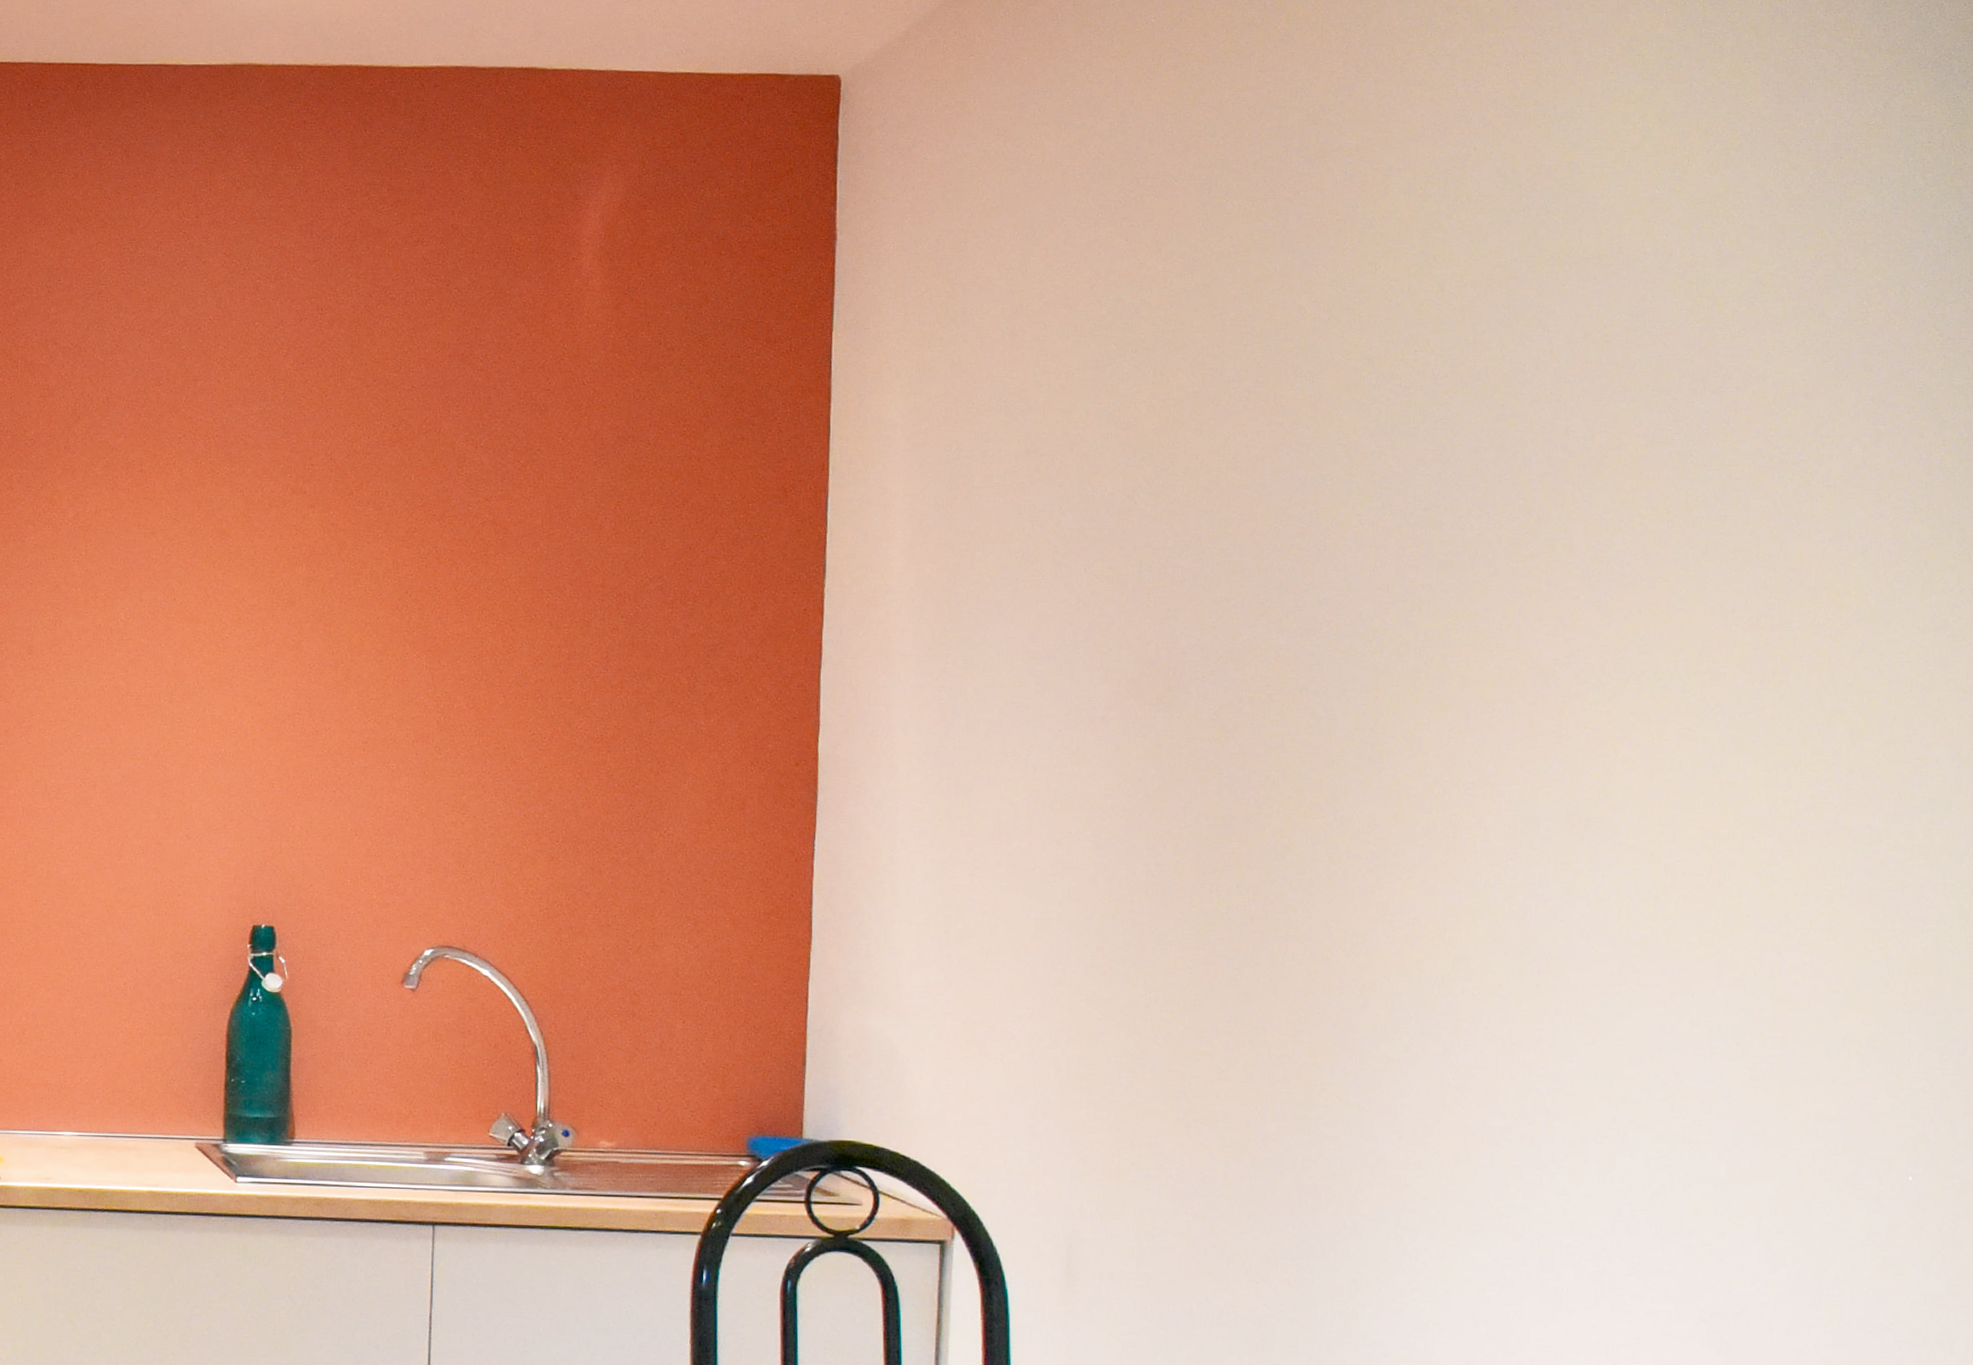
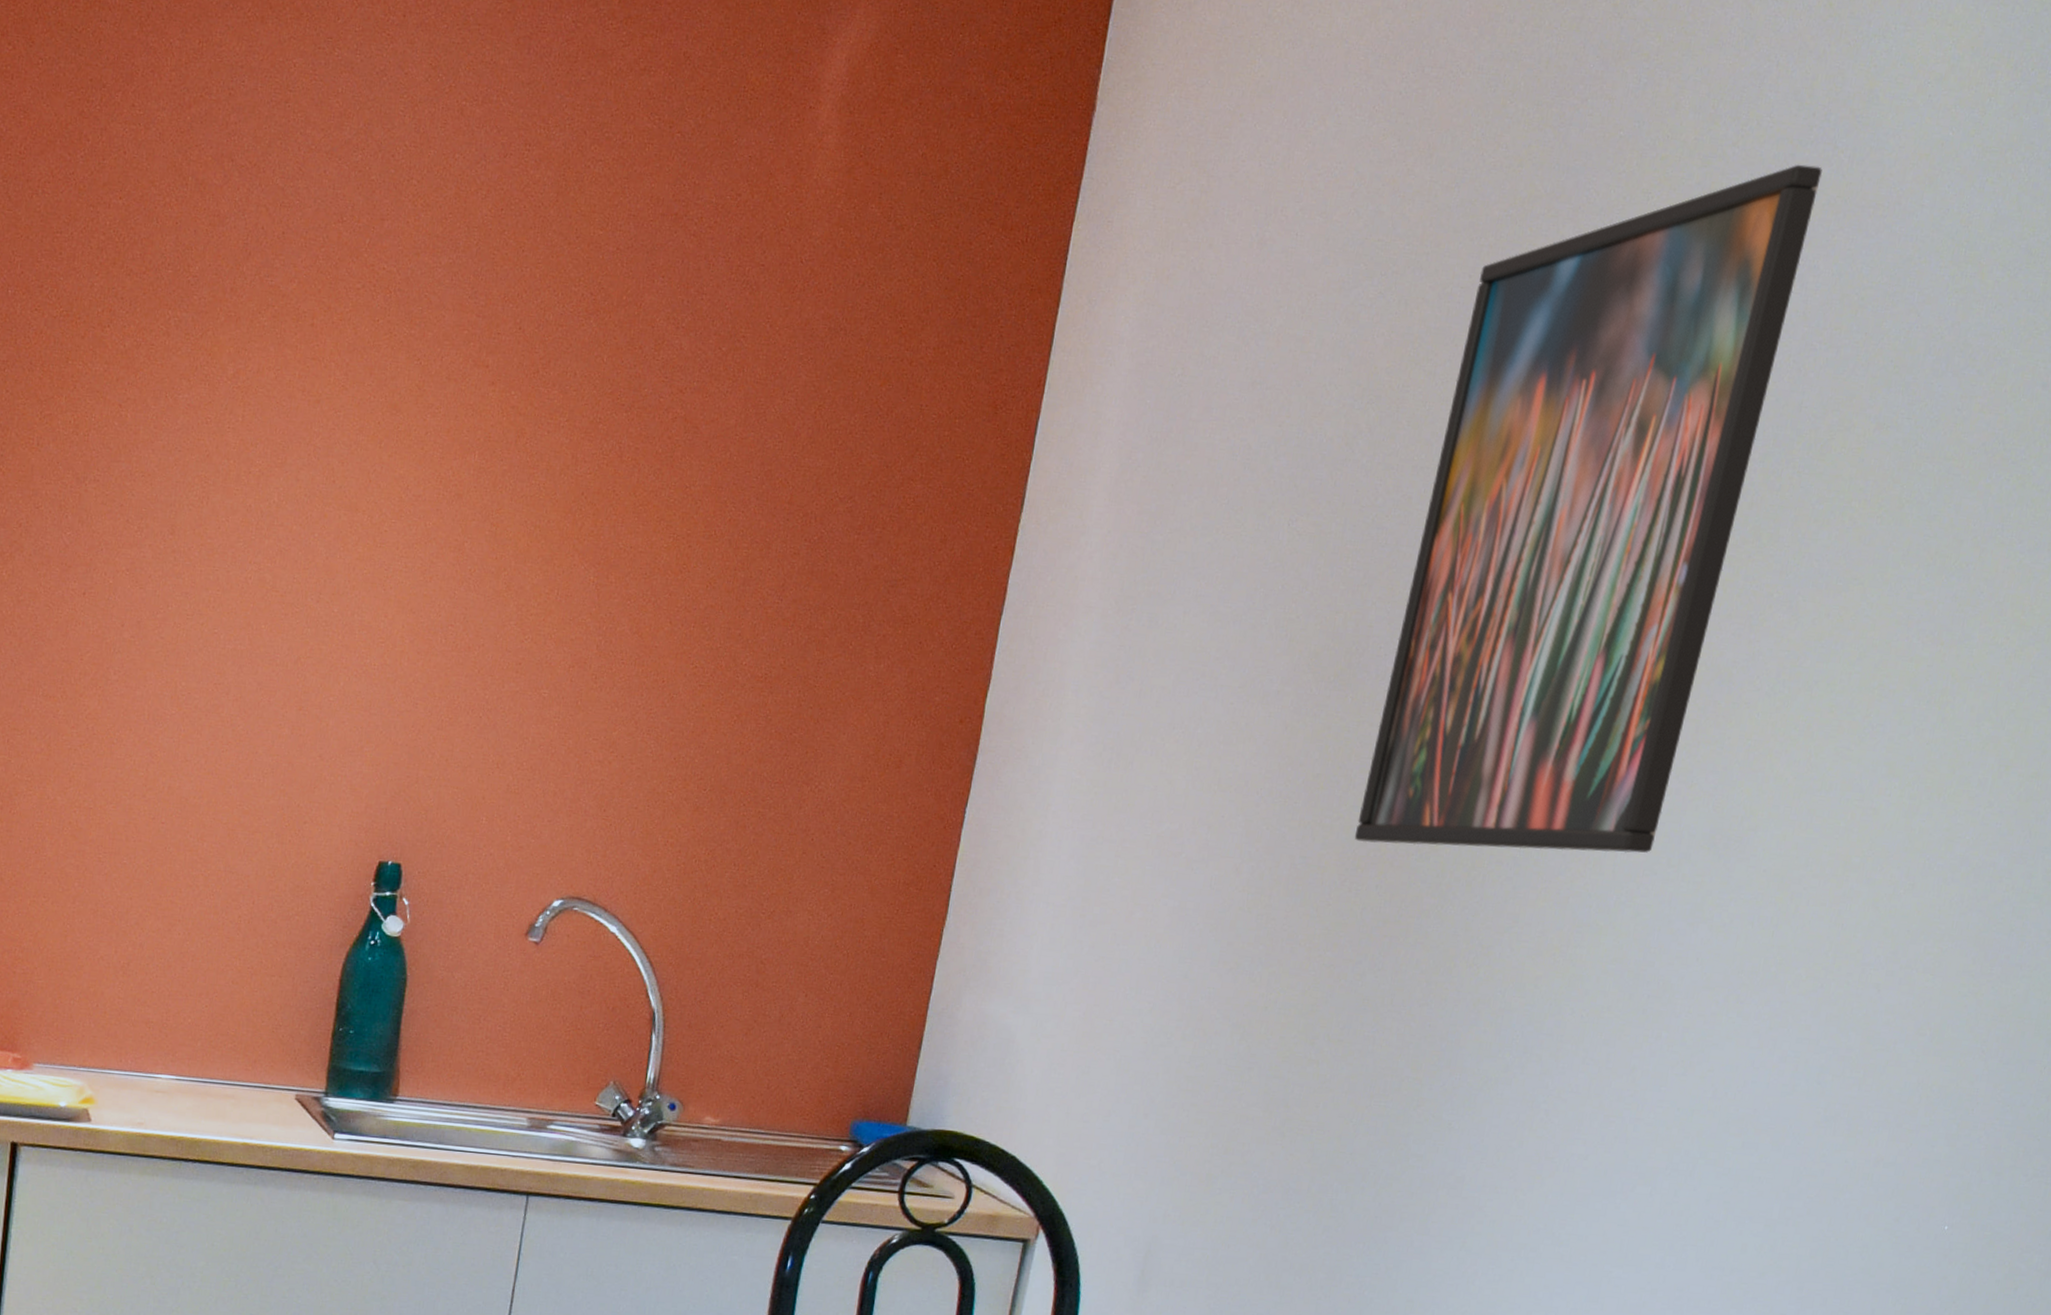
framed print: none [1205,228,1540,847] -> present [1354,164,1822,853]

